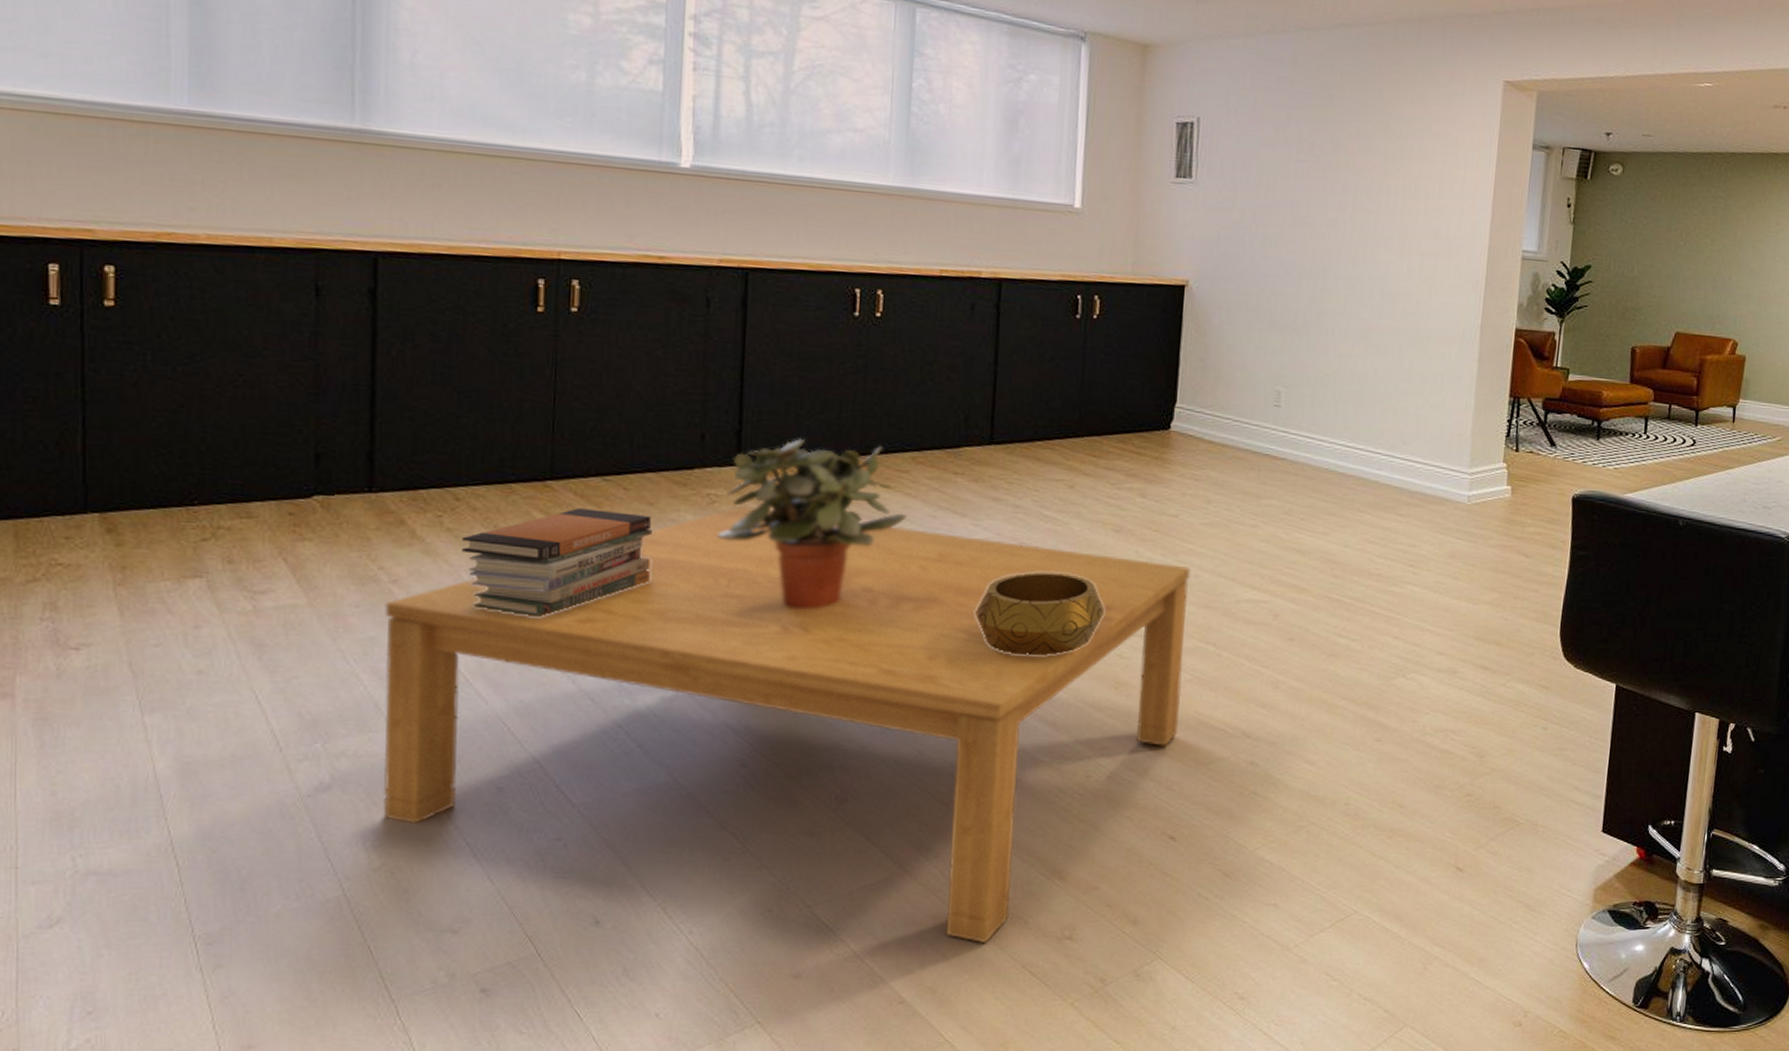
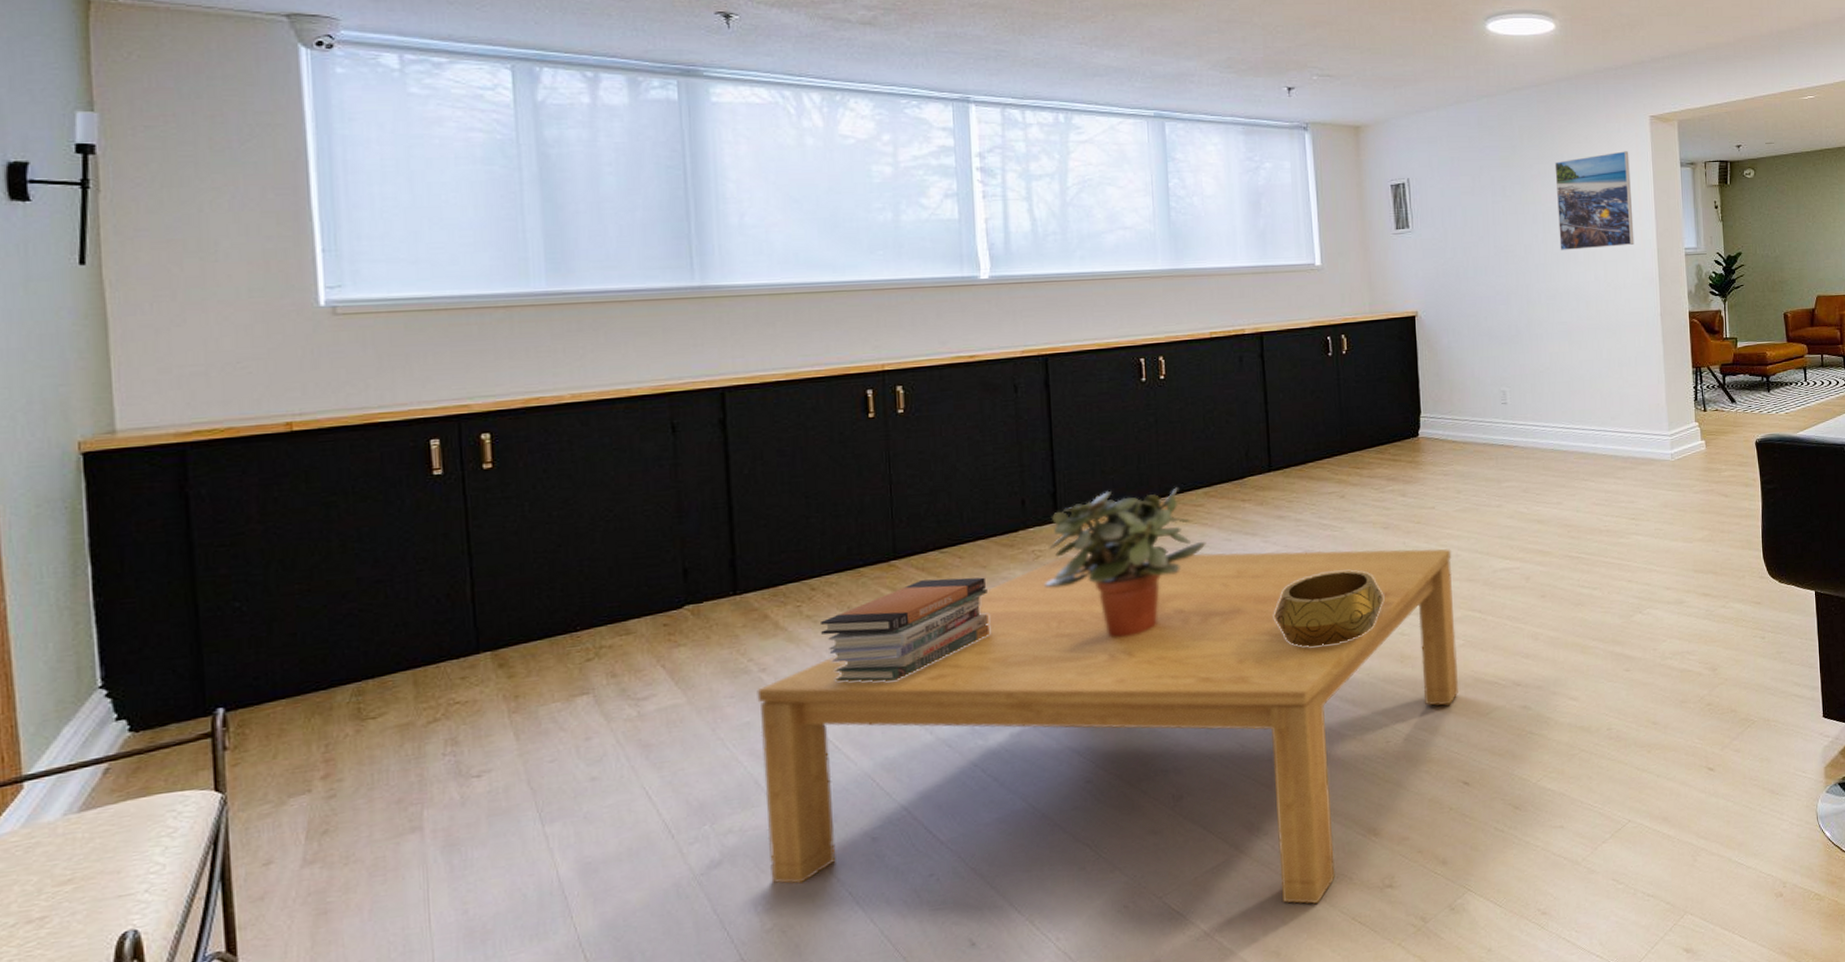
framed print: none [1370,119,1472,238] -> present [1554,151,1635,251]

